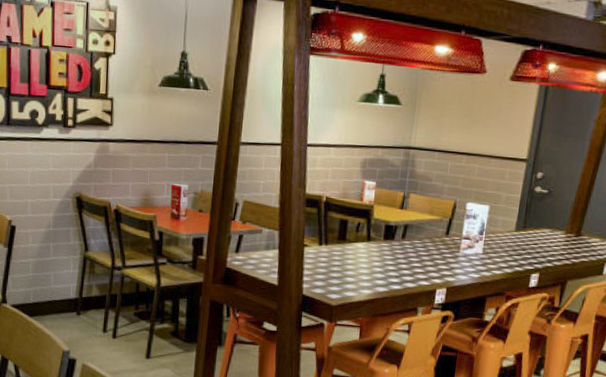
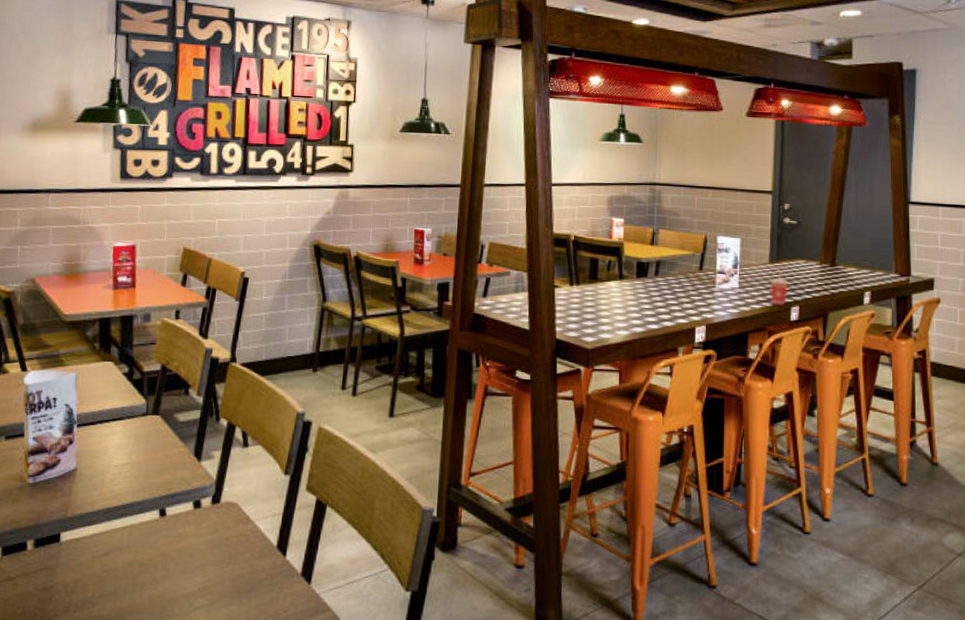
beverage cup: none [512,233,533,273] -> present [768,266,789,306]

